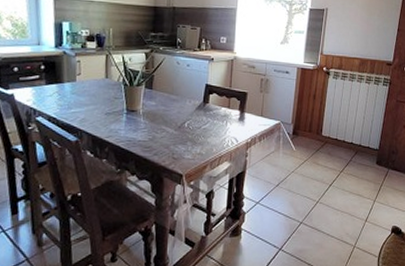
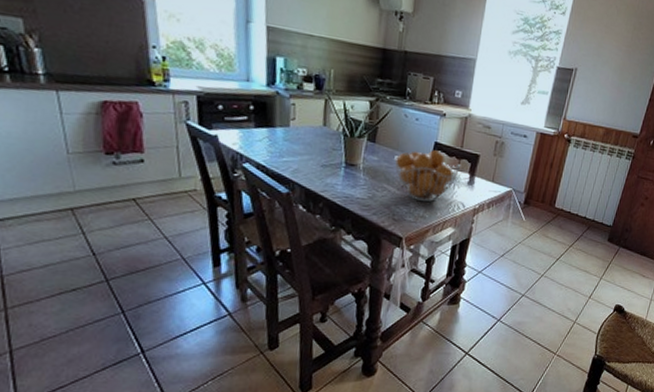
fruit basket: none [170,91,231,140] -> present [394,150,461,202]

